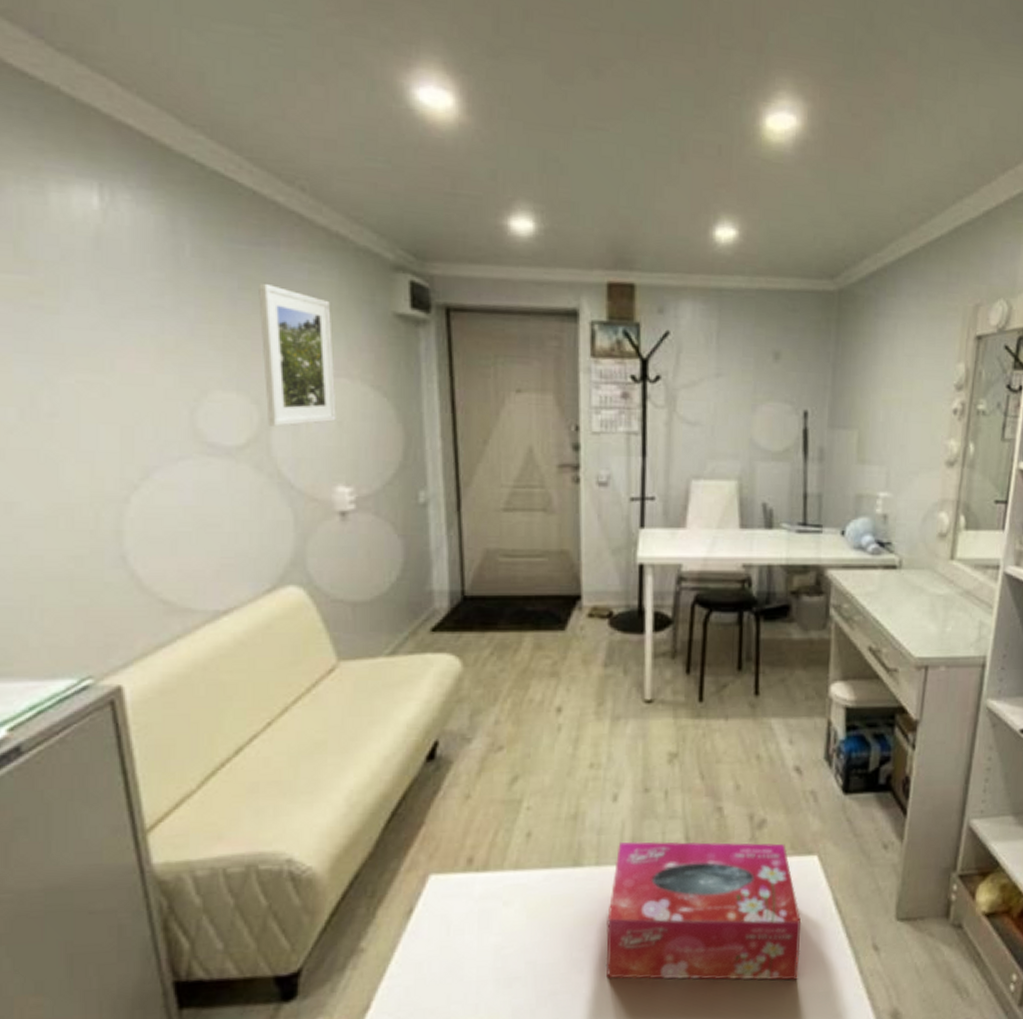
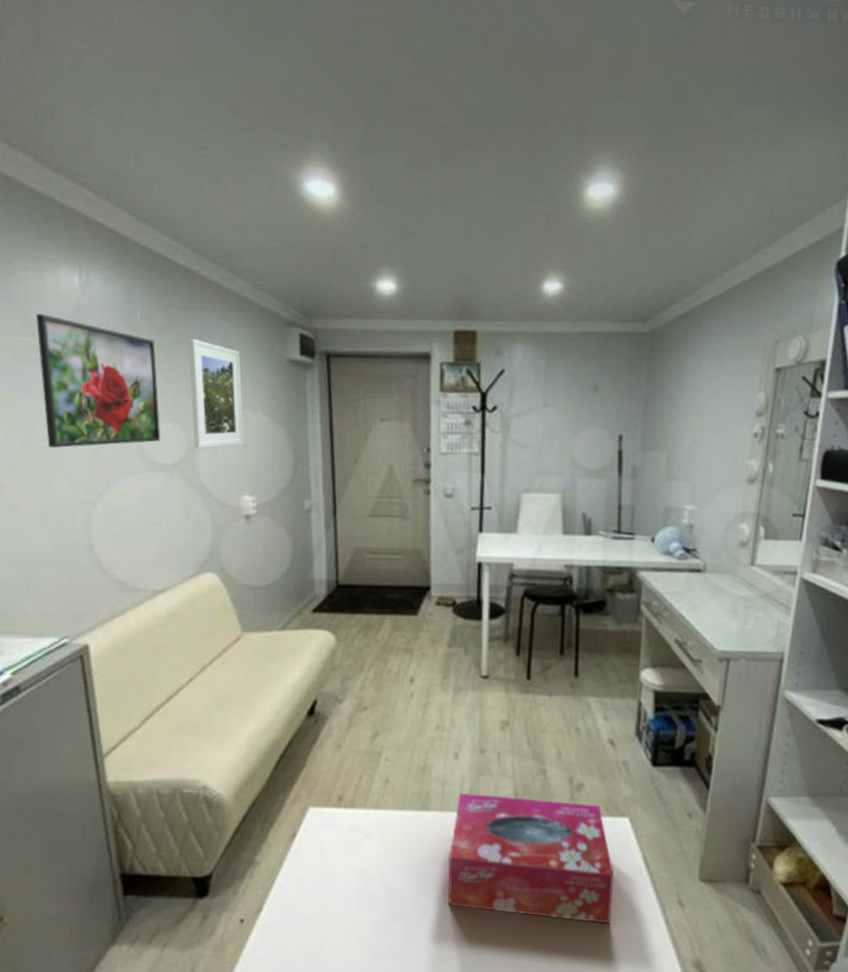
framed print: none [36,244,222,425] -> present [36,314,161,448]

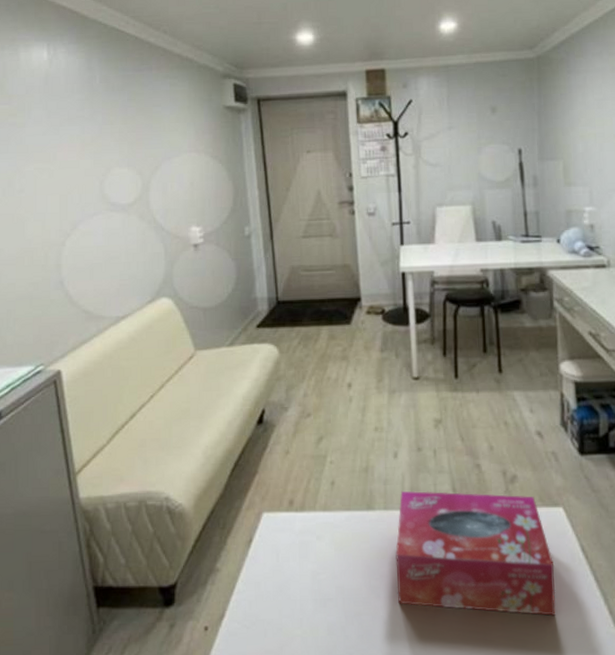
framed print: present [36,314,161,448] -> none [13,85,119,197]
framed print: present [188,338,244,449] -> none [140,95,190,189]

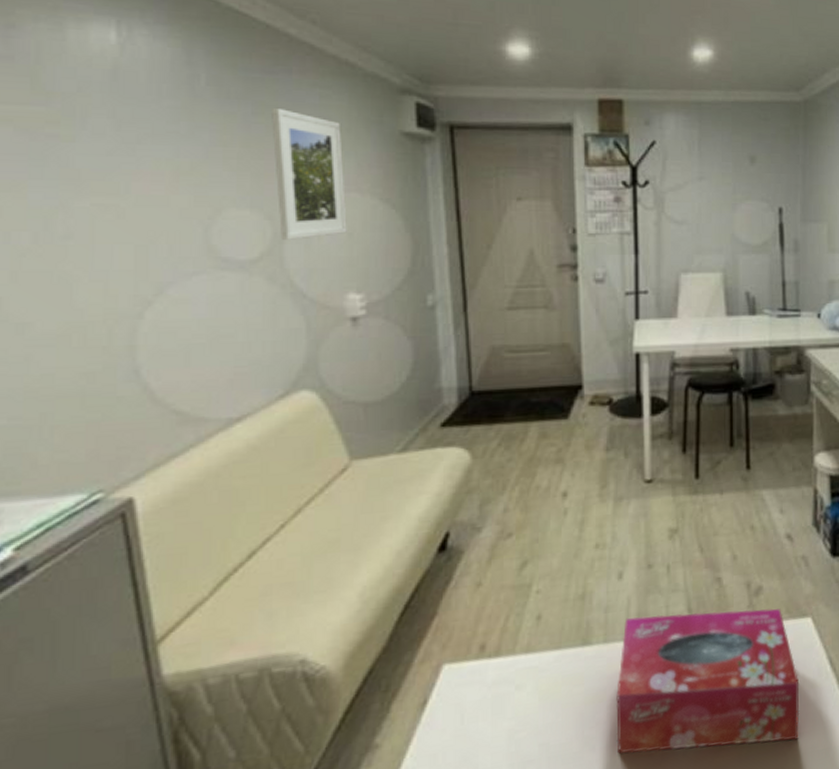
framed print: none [140,95,190,189] -> present [272,107,347,240]

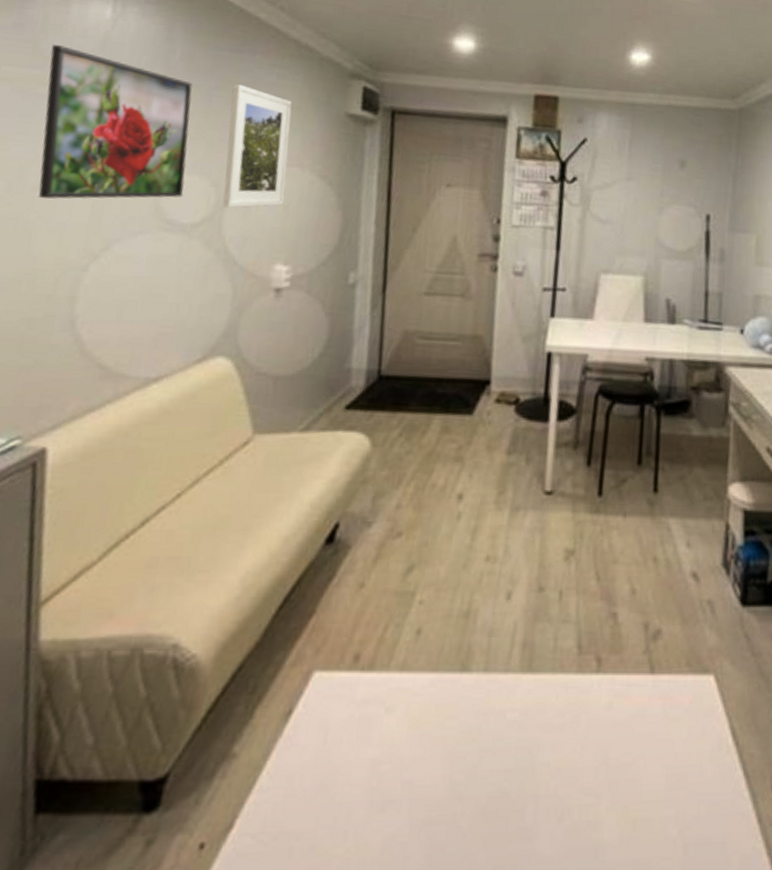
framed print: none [53,77,236,246] -> present [38,45,192,199]
tissue box: present [616,608,800,754] -> none [486,646,695,825]

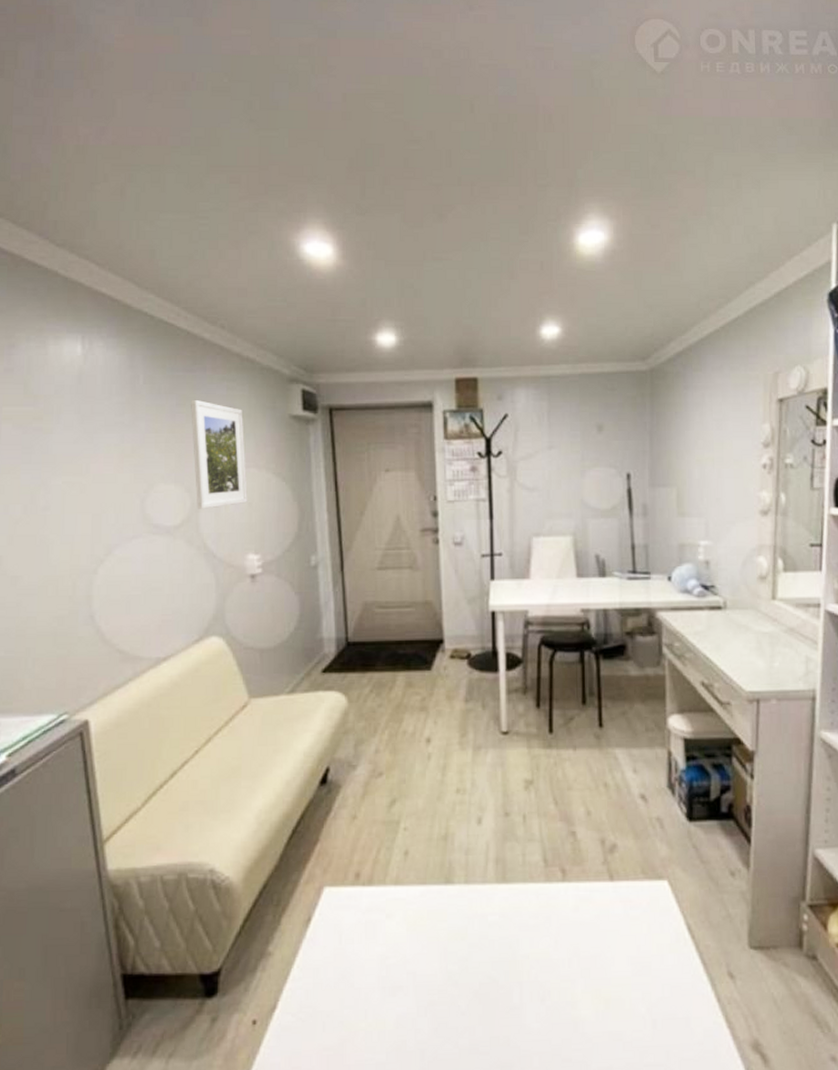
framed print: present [38,45,192,199] -> none [39,384,164,516]

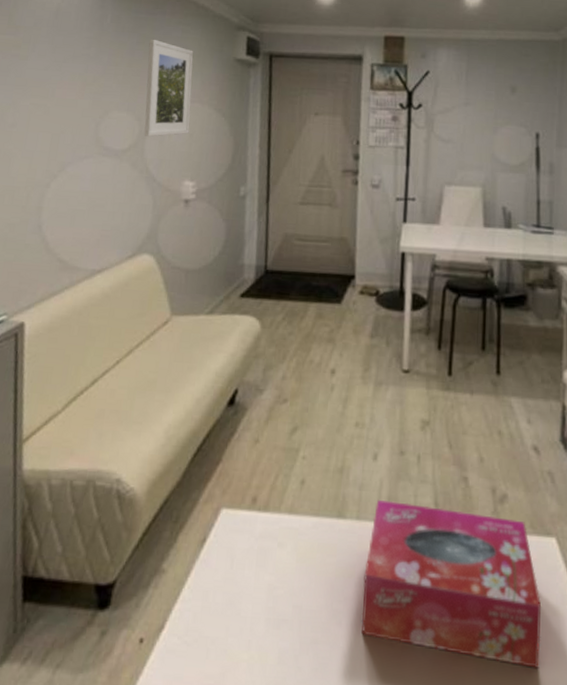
tissue box: none [477,861,658,1004] -> present [361,499,541,668]

